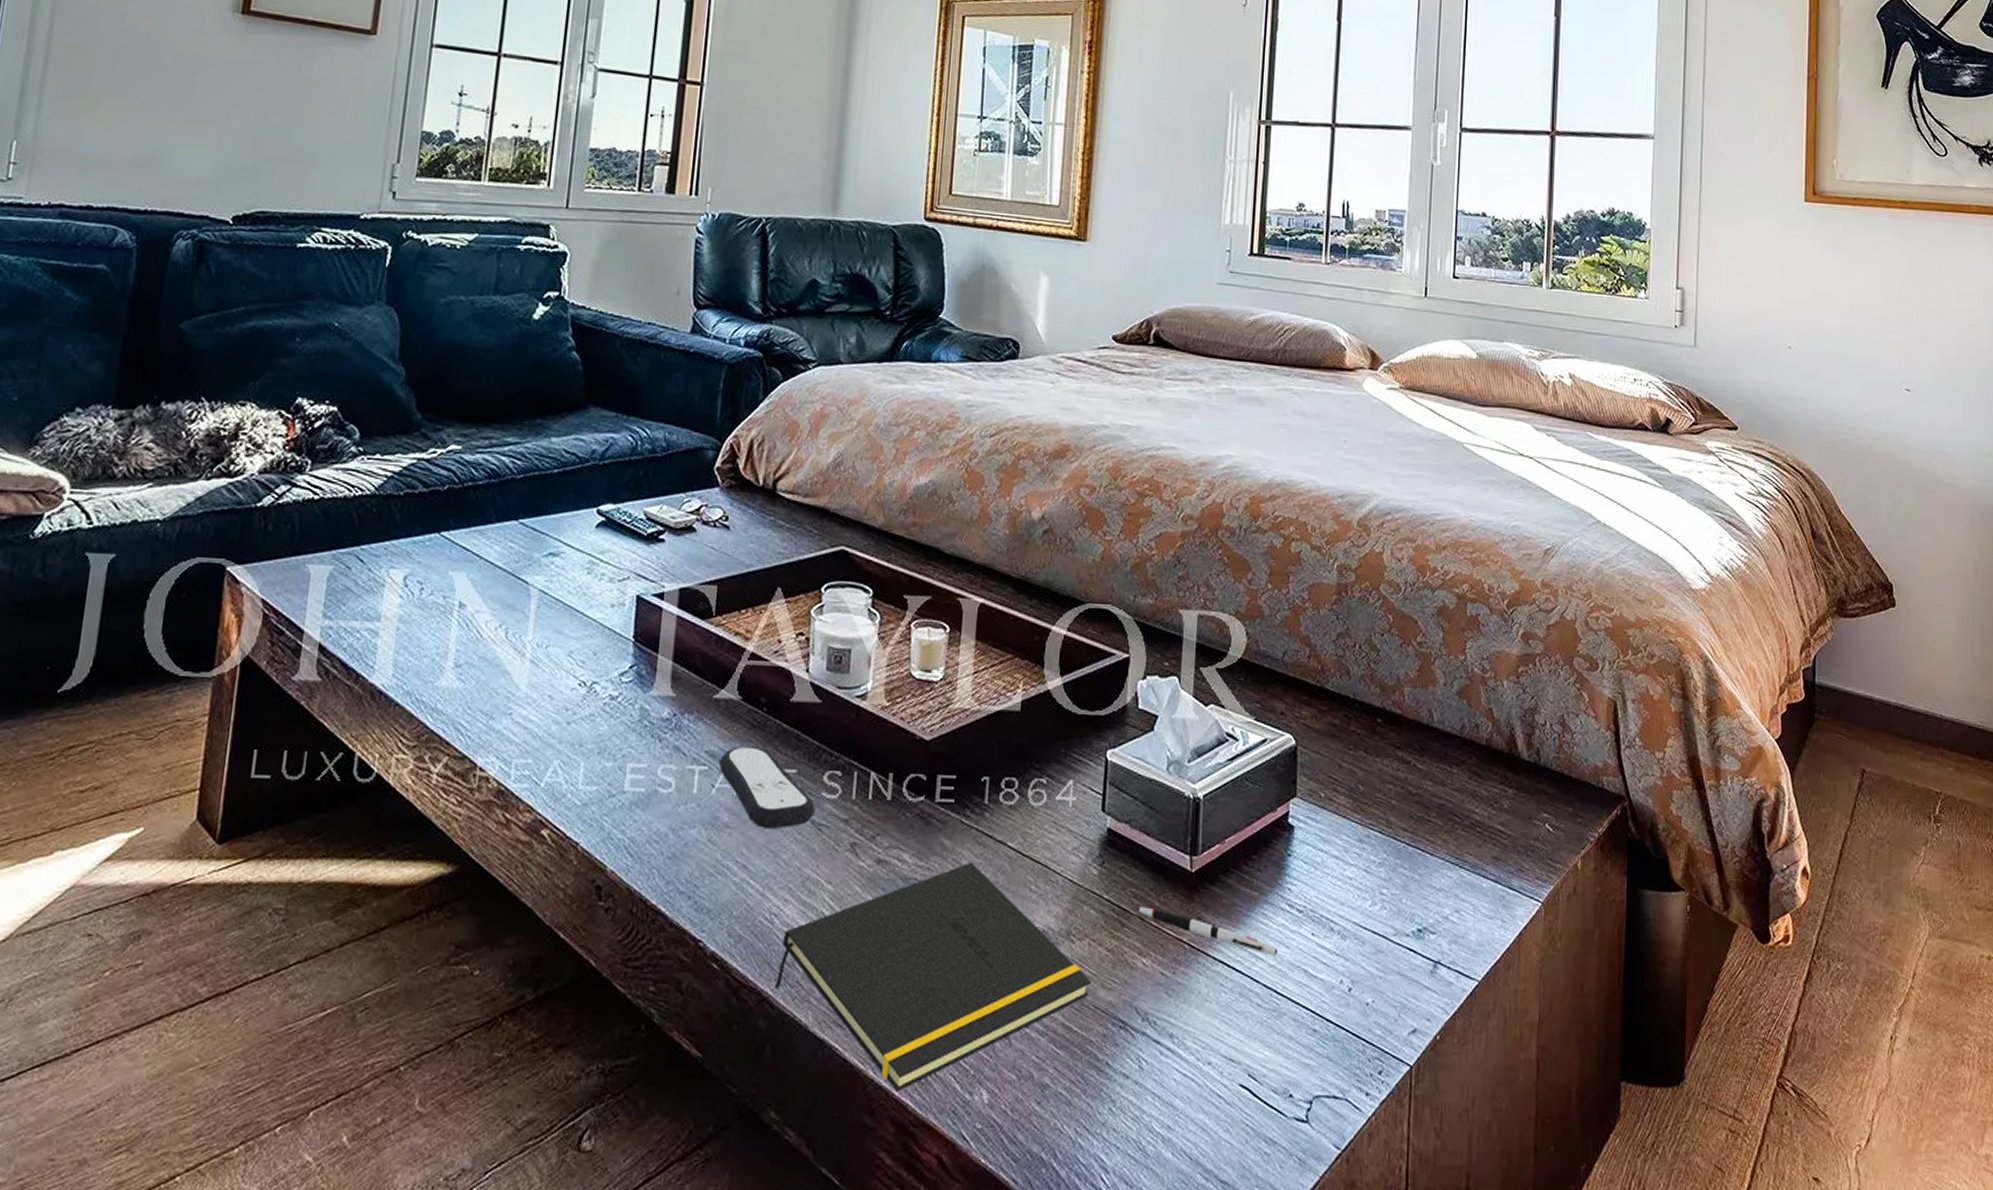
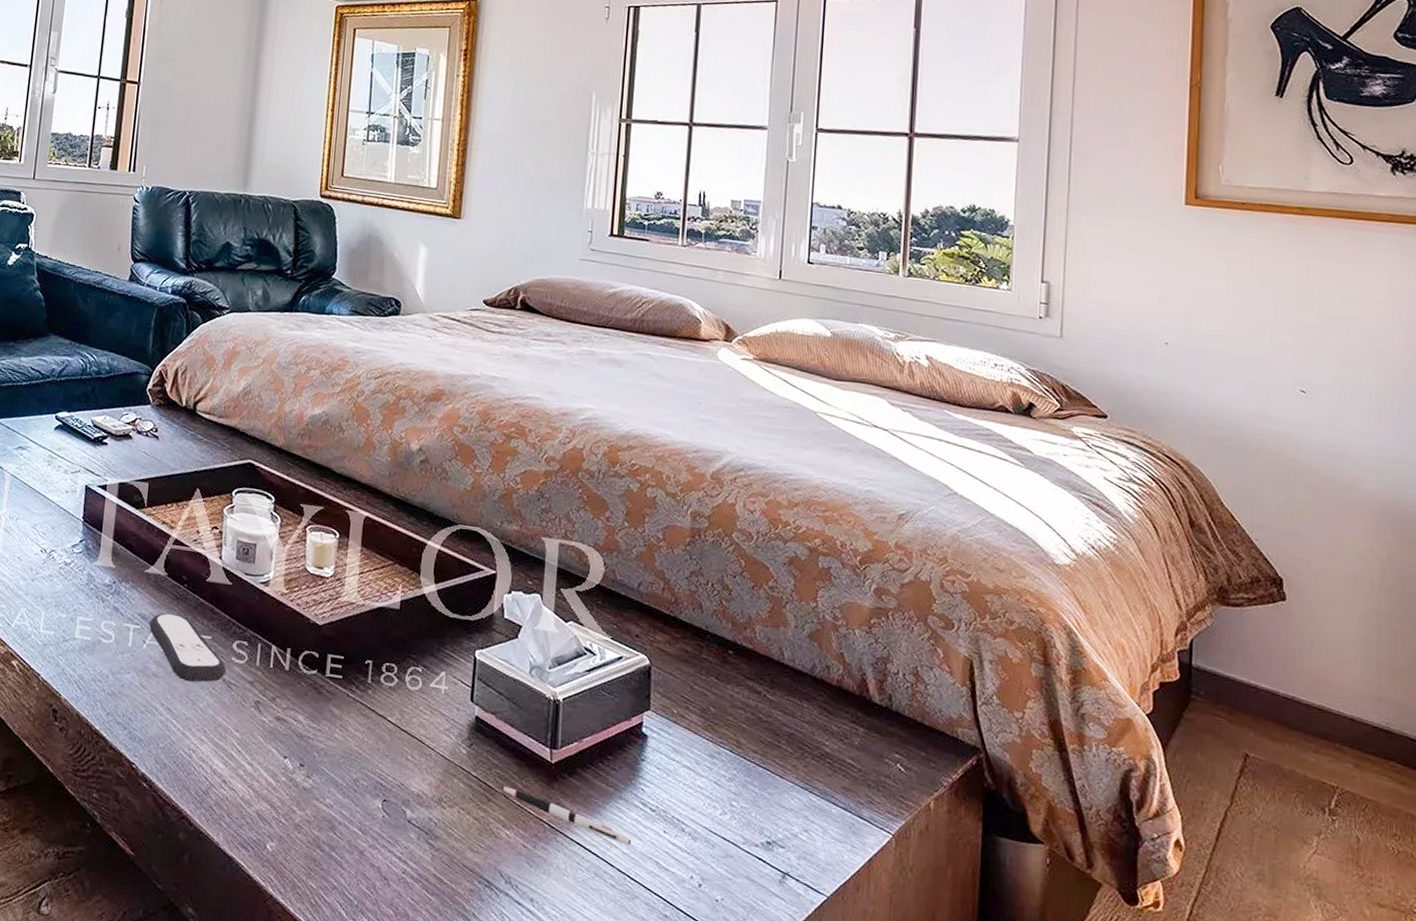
notepad: present [774,862,1092,1092] -> none [192,729,461,909]

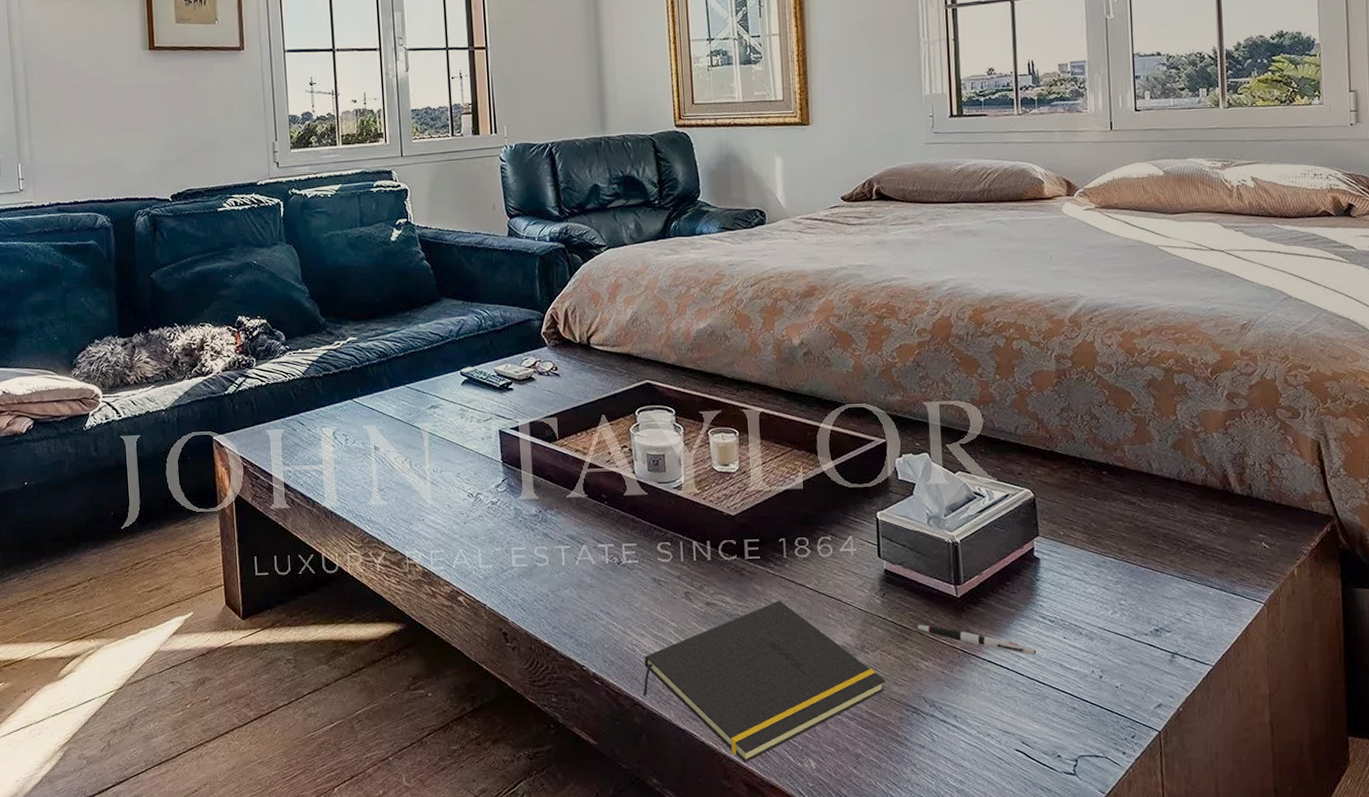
remote control: present [149,613,227,682] -> none [578,529,655,586]
notepad: none [192,729,461,909] -> present [642,600,886,763]

